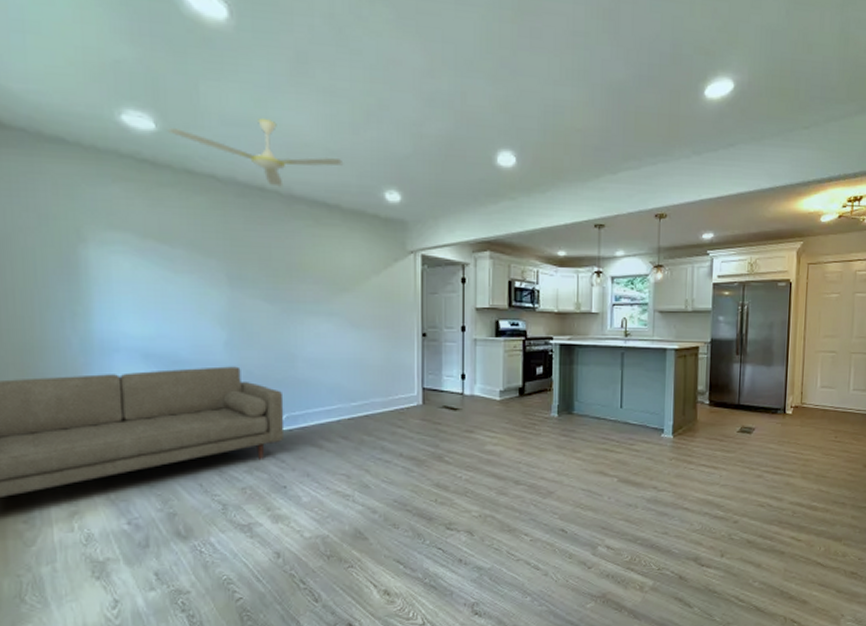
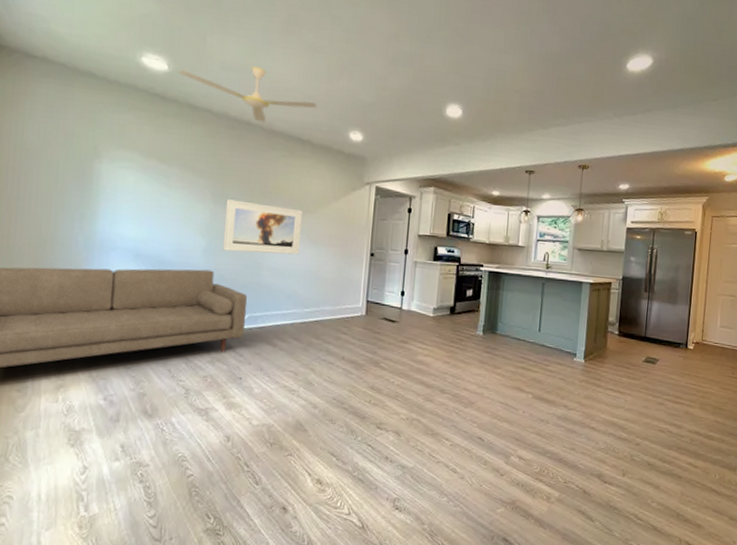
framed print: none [245,282,338,343] -> present [222,199,303,255]

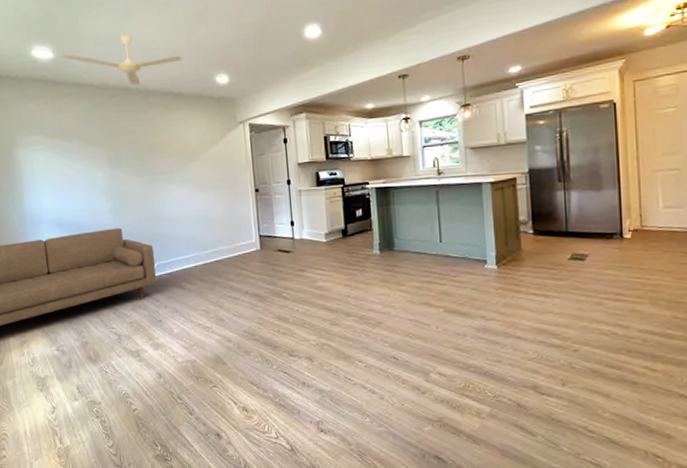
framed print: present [222,199,303,255] -> none [120,159,190,209]

